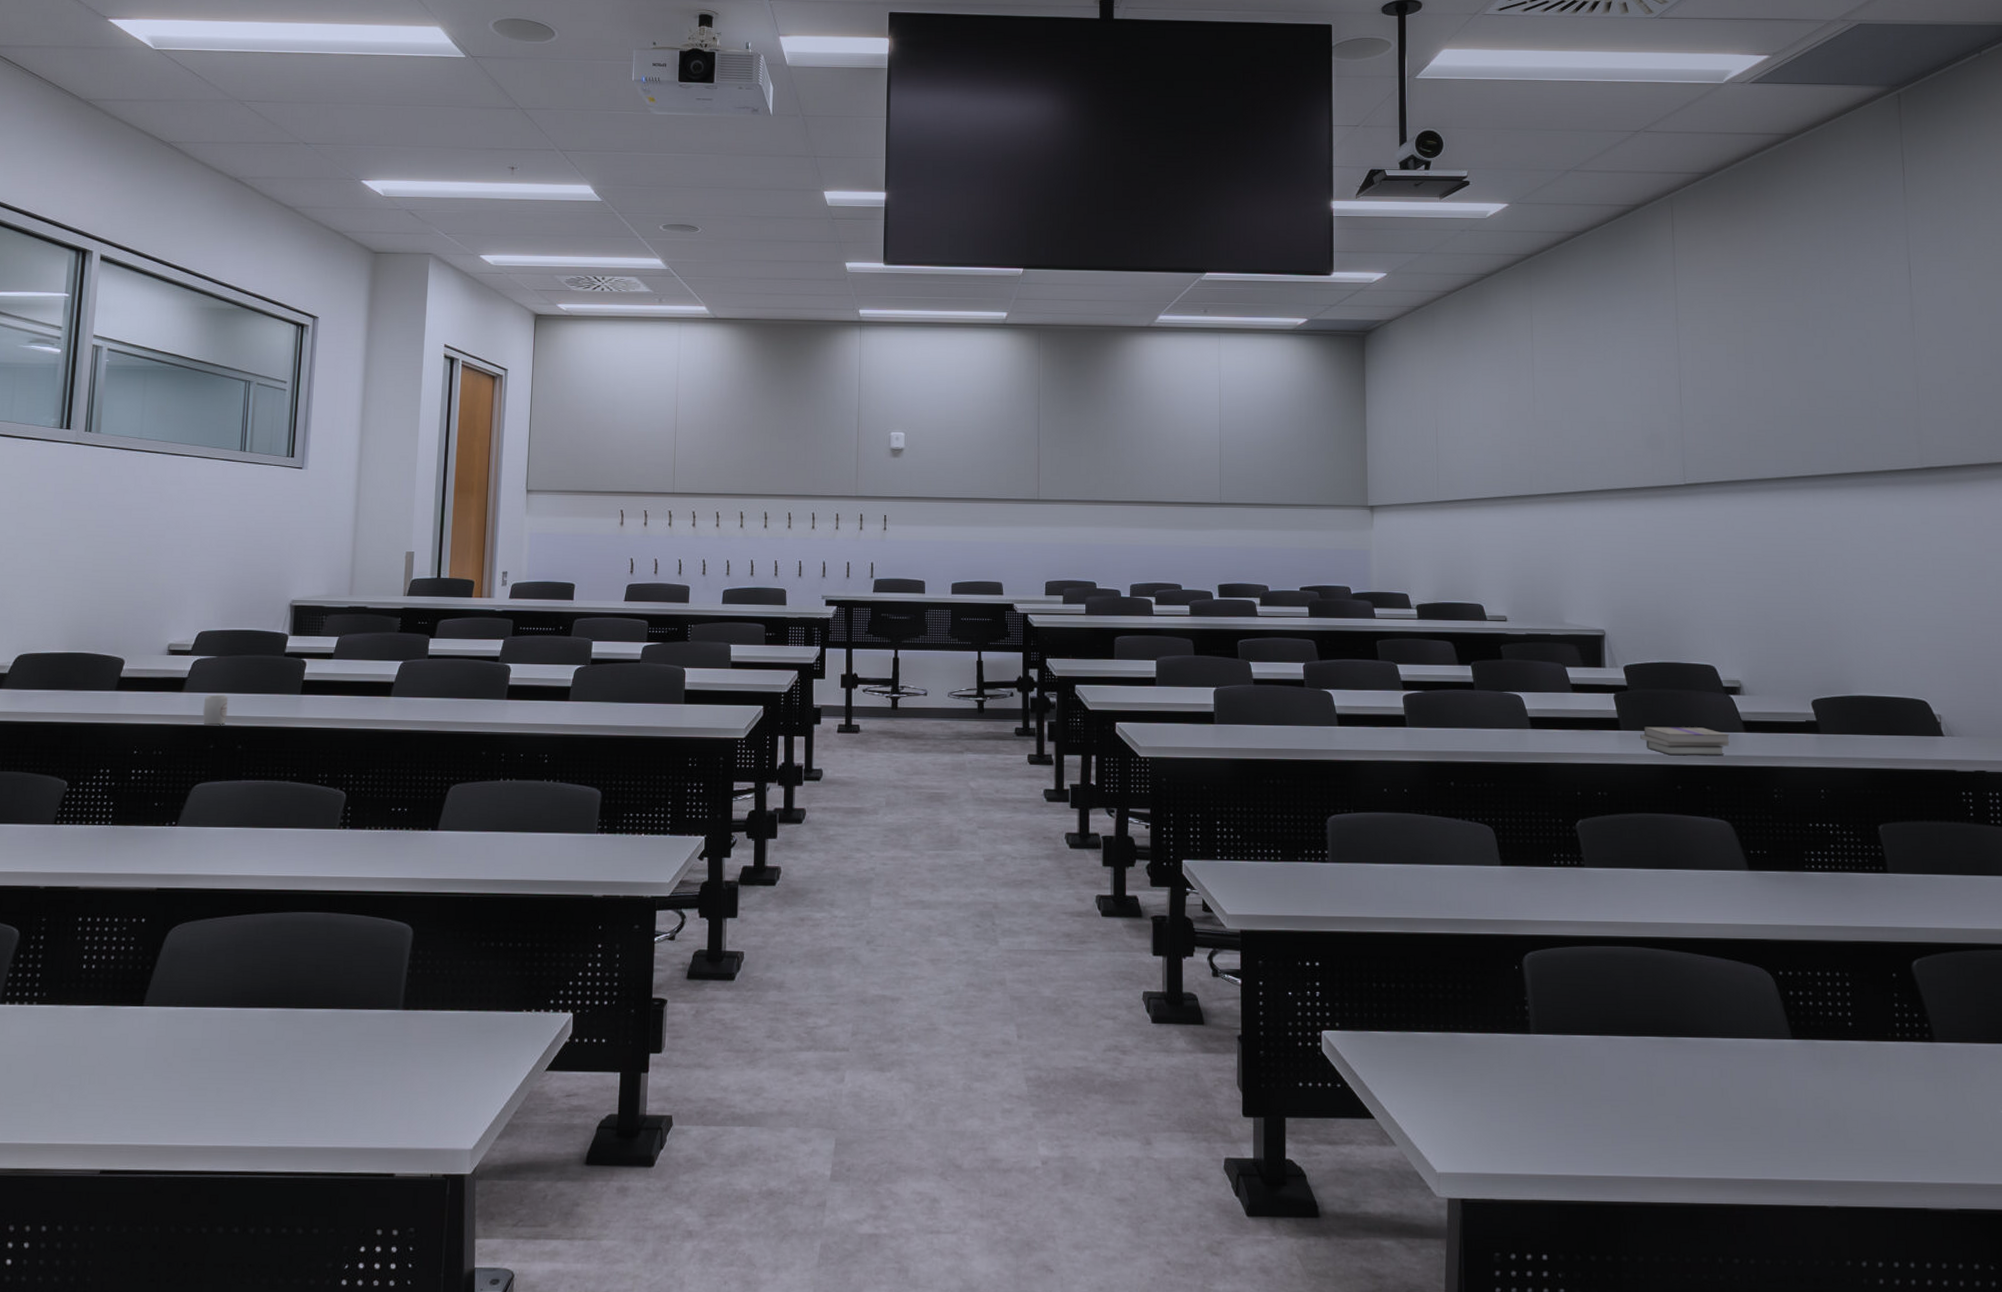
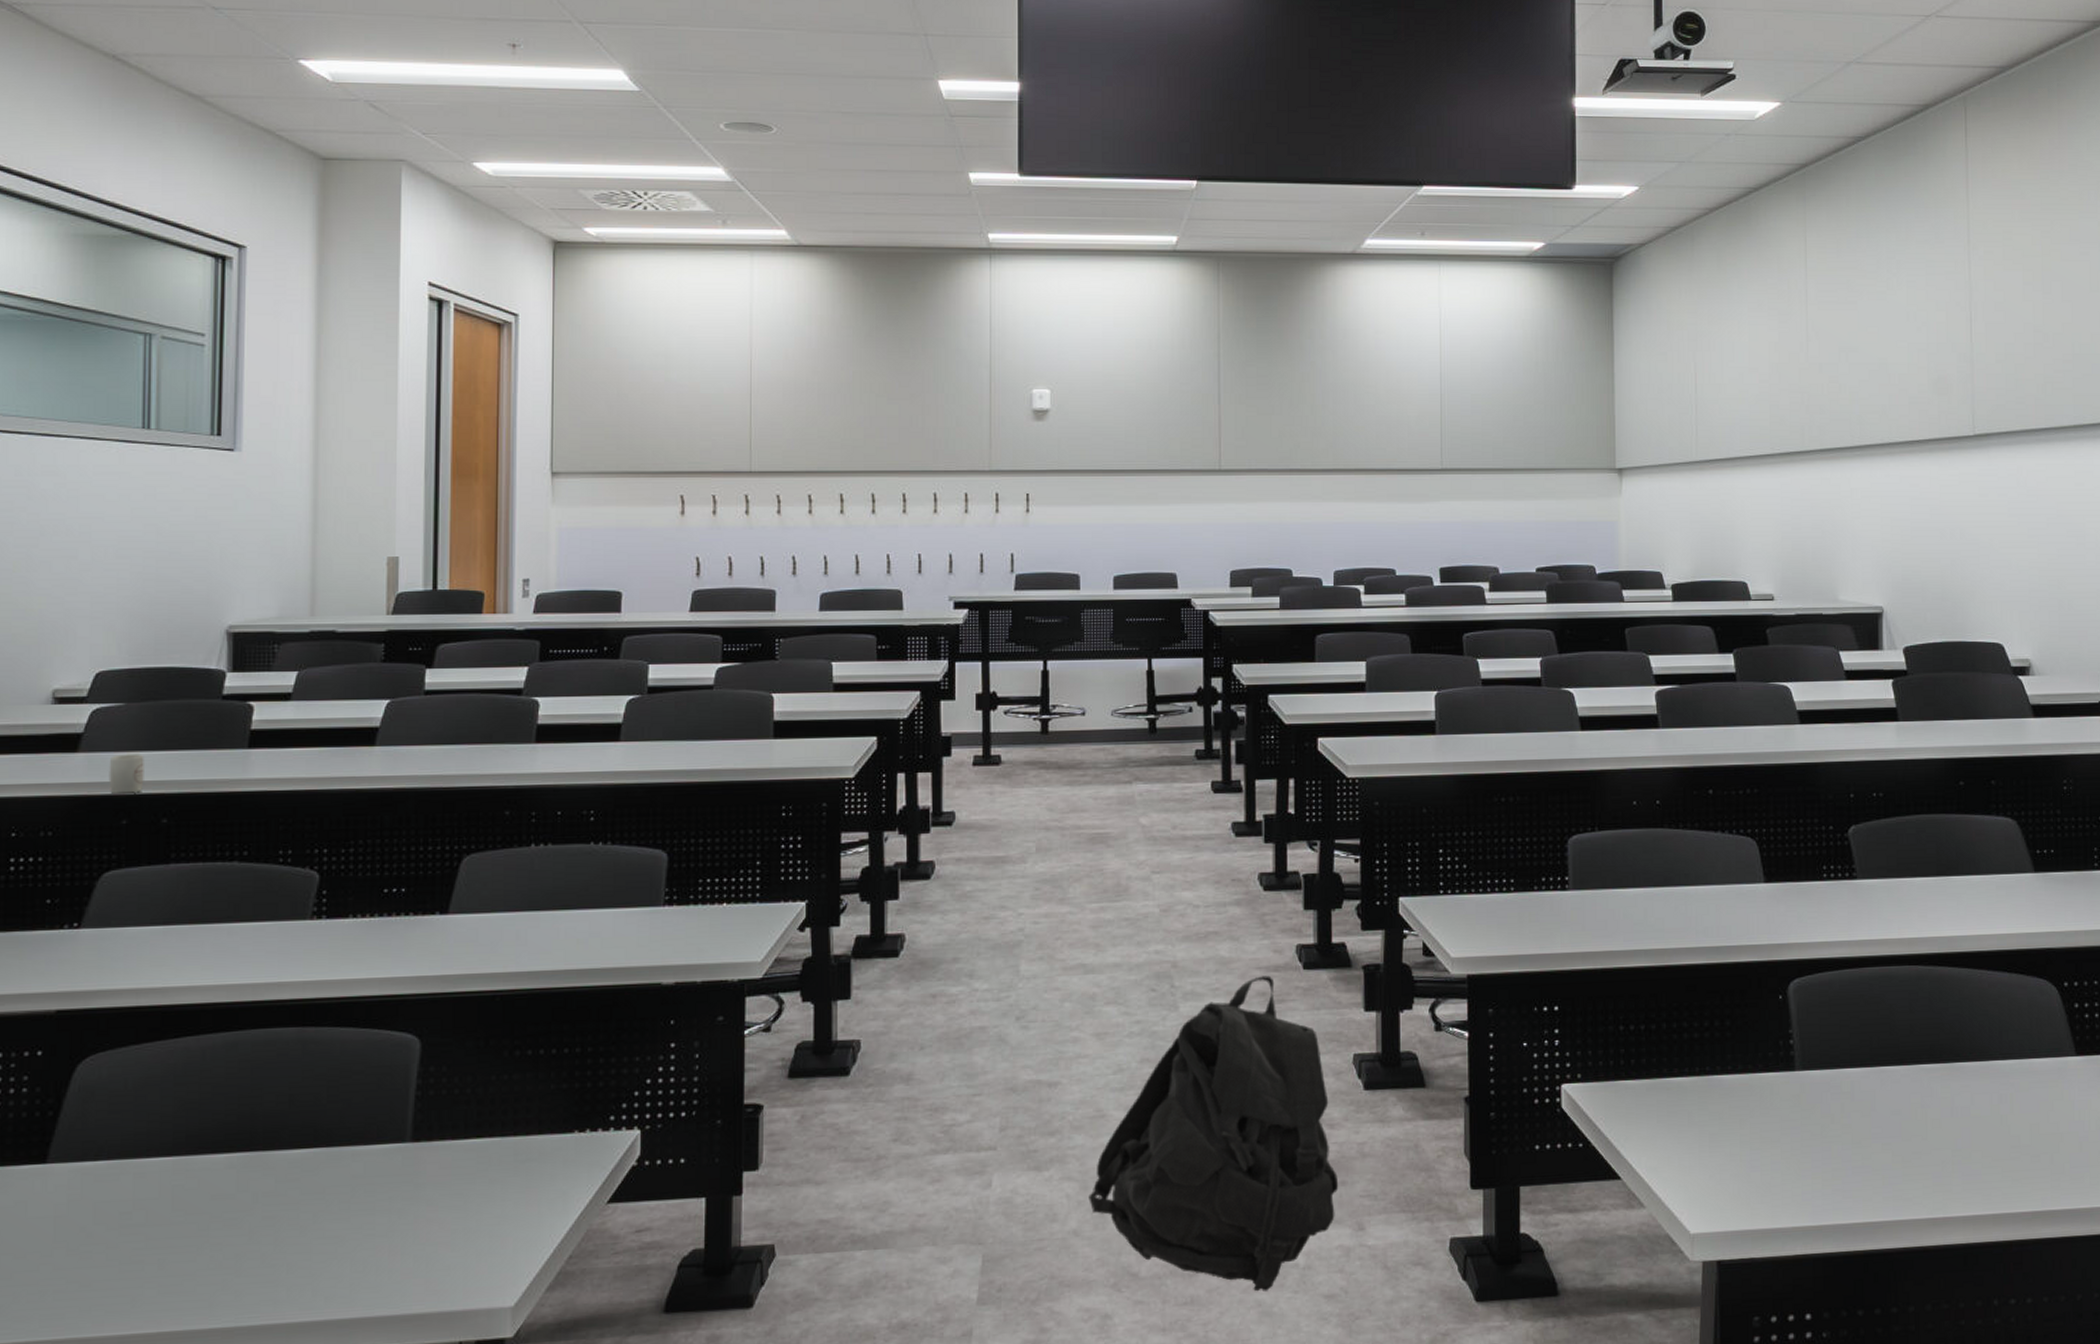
backpack: none [922,920,1130,1191] -> present [1089,975,1339,1292]
books: present [1640,726,1730,756] -> none [1920,714,2017,748]

